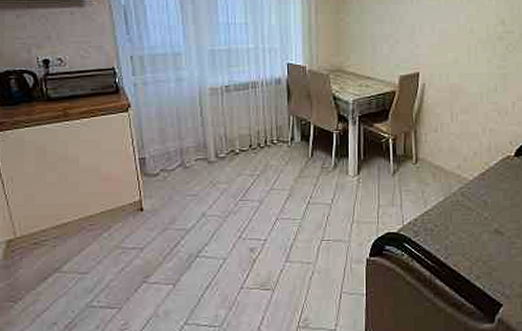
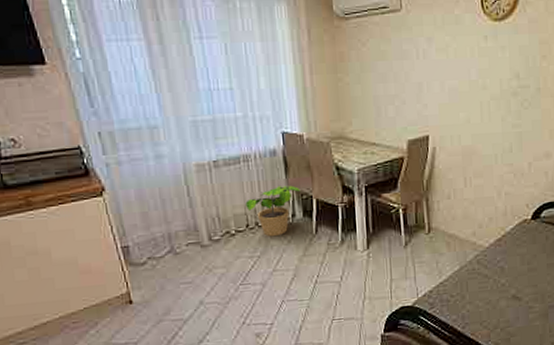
potted plant: none [250,111,300,158] -> present [245,185,301,237]

